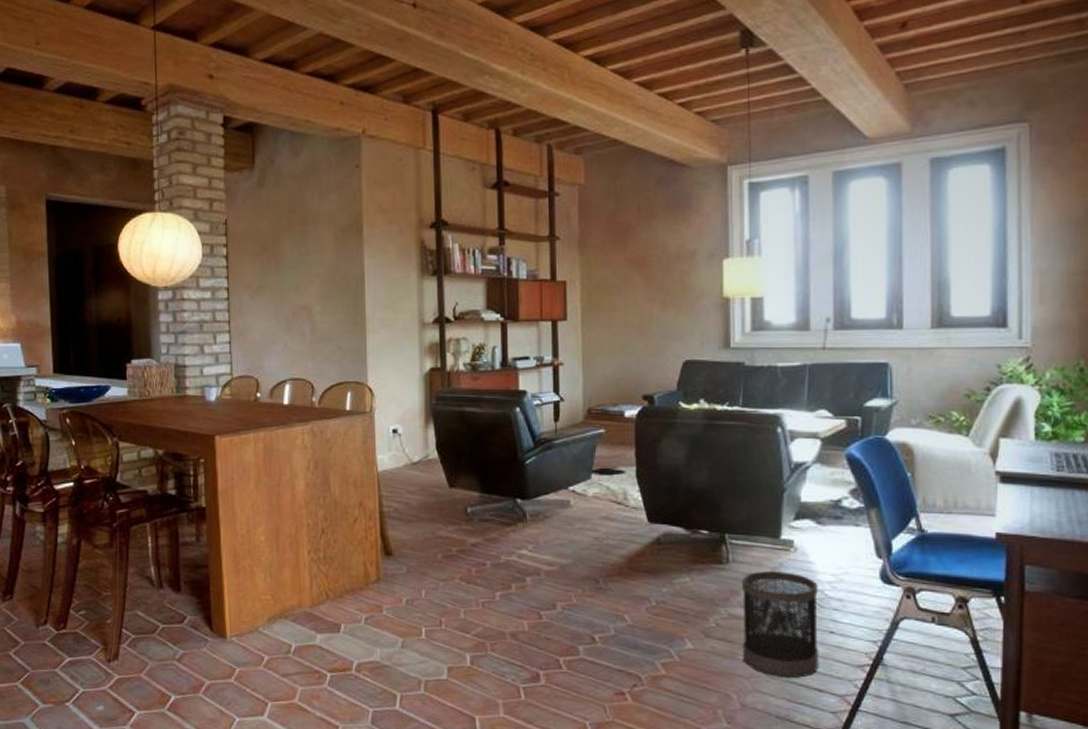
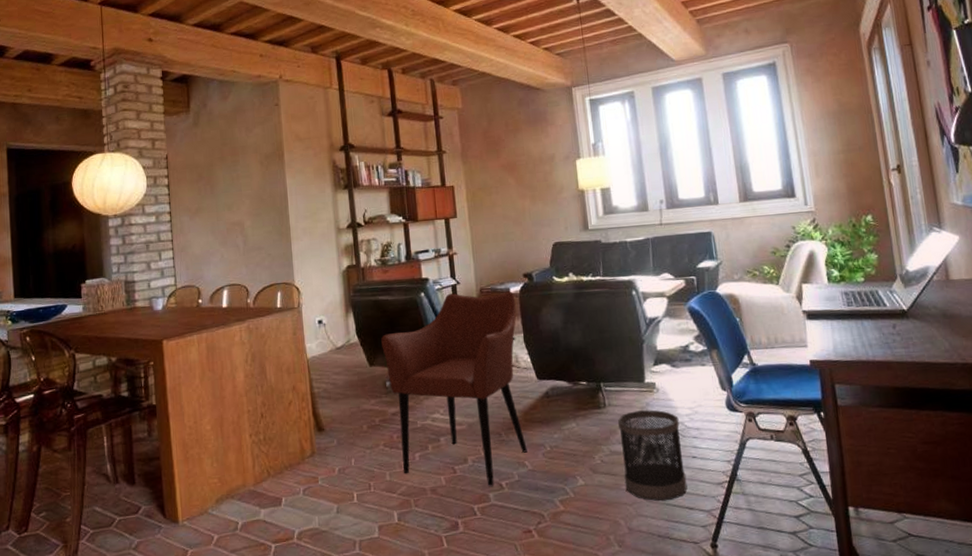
armchair: none [465,410,630,638] -> present [381,291,527,486]

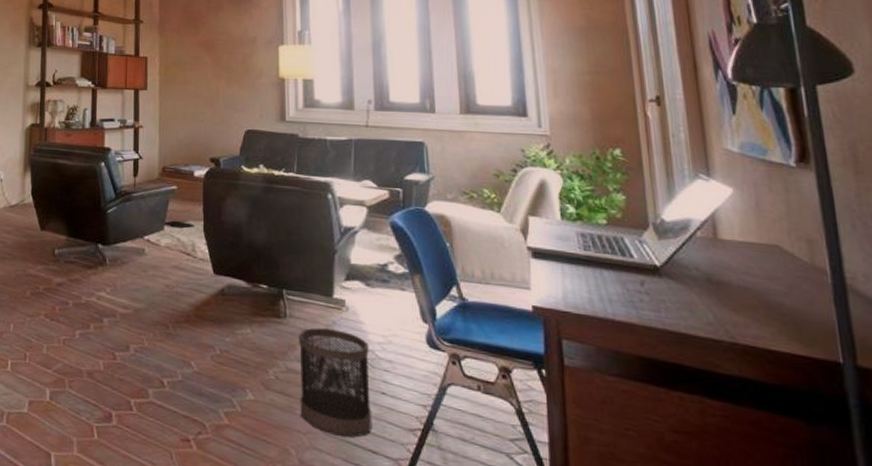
armchair: present [381,291,527,486] -> none [55,167,199,382]

